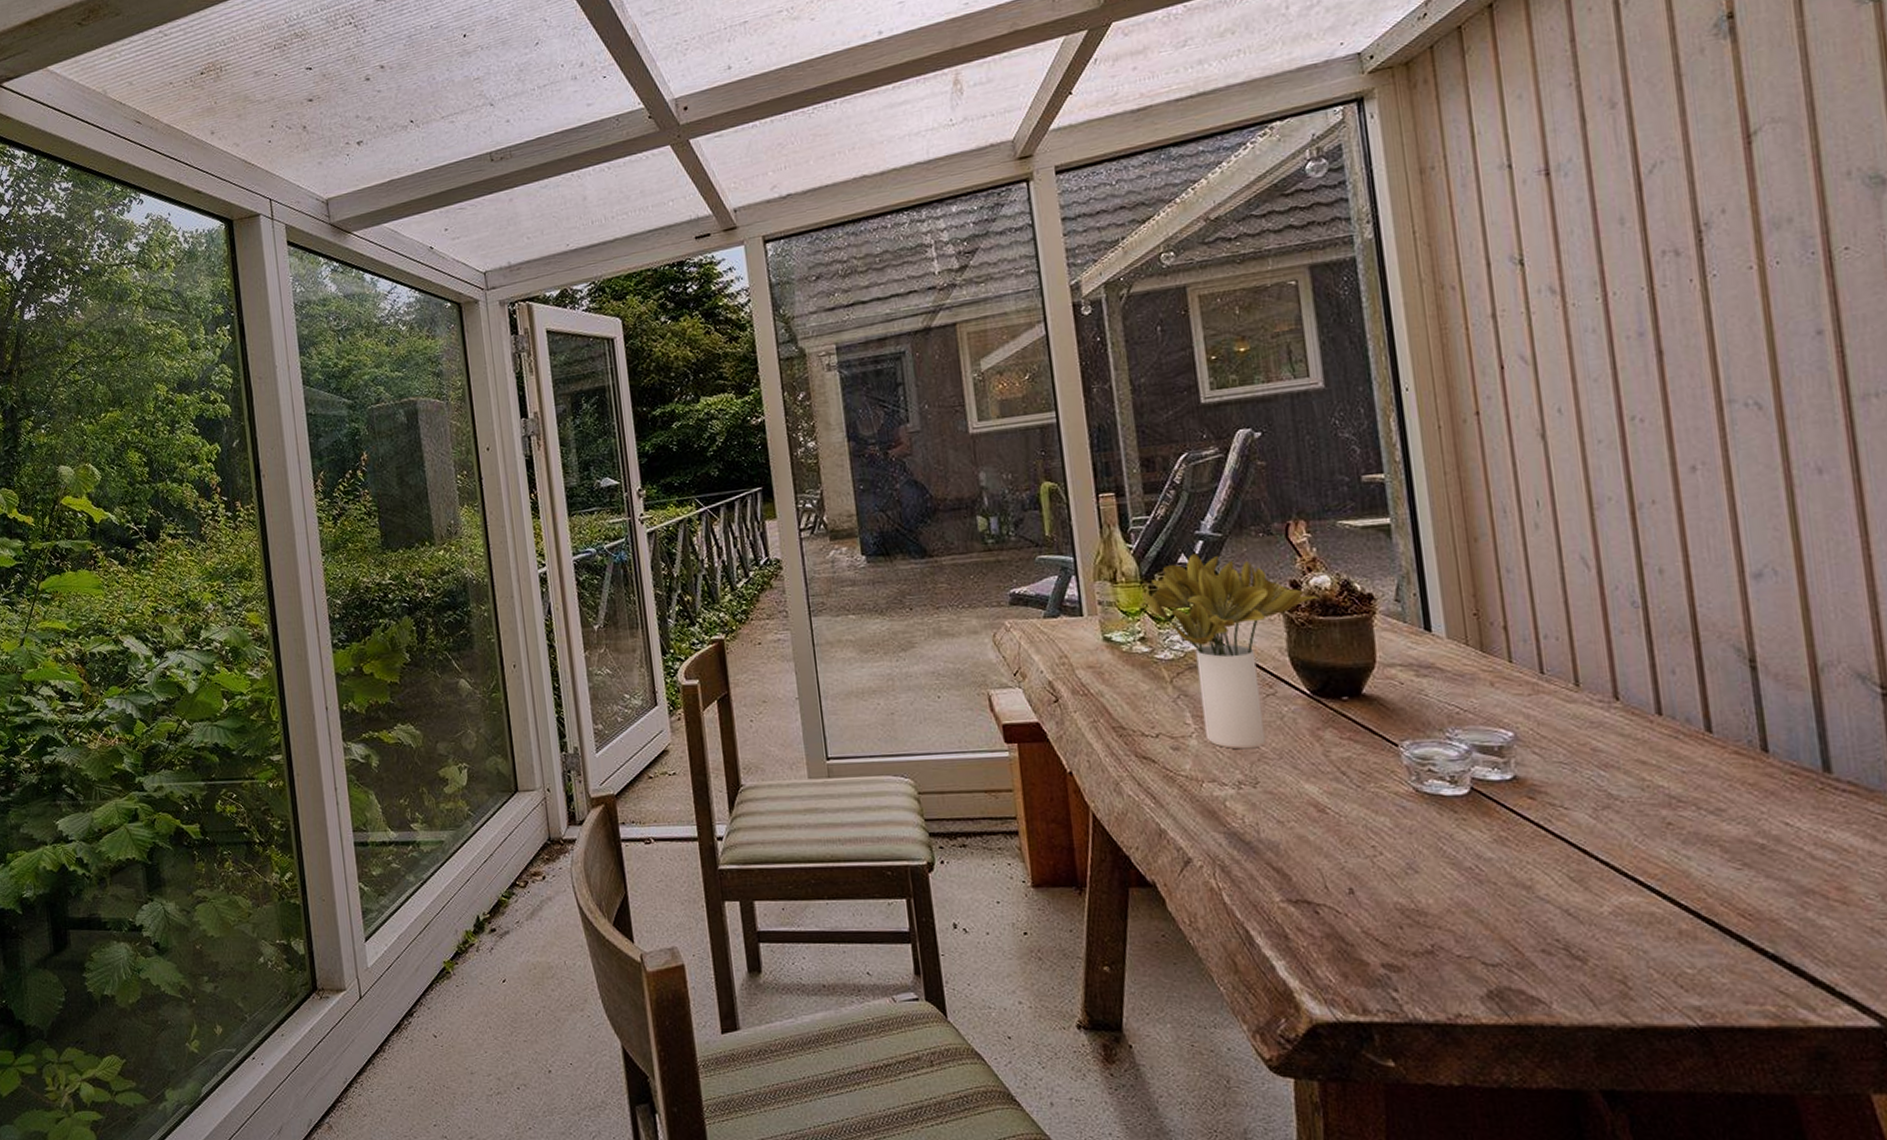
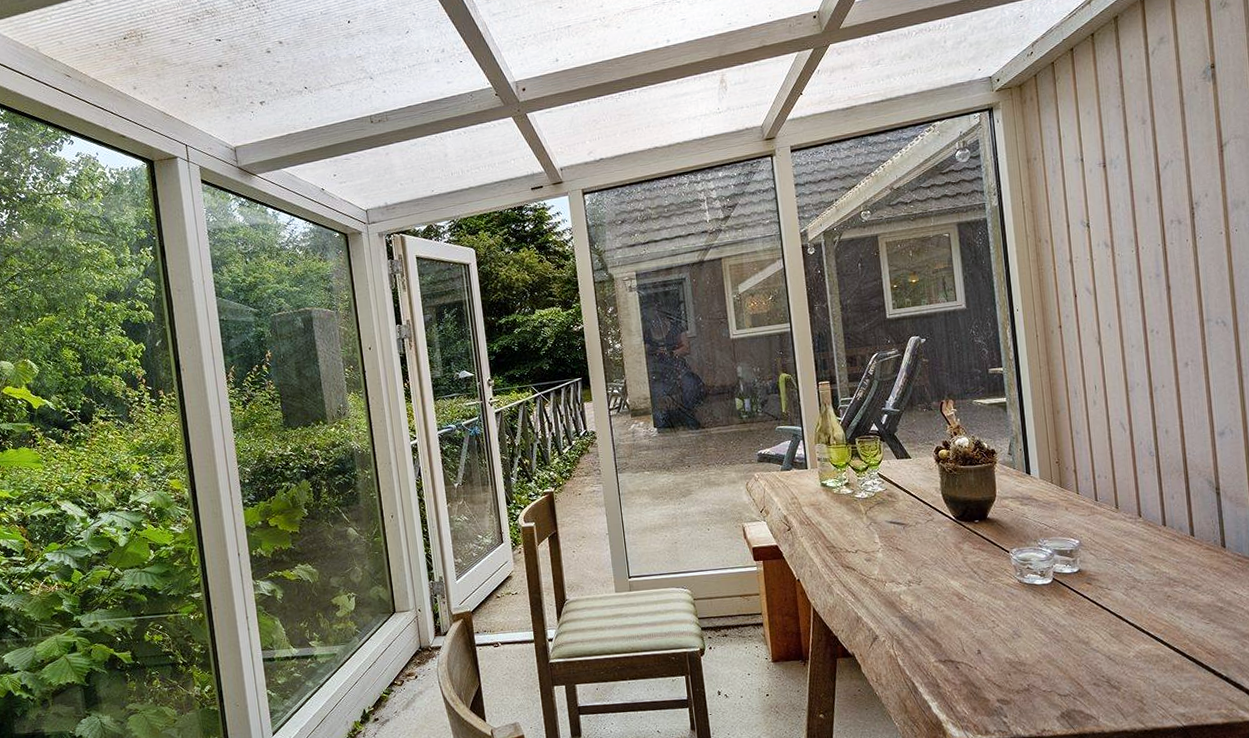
flower bouquet: present [1141,554,1320,750] -> none [846,424,962,559]

